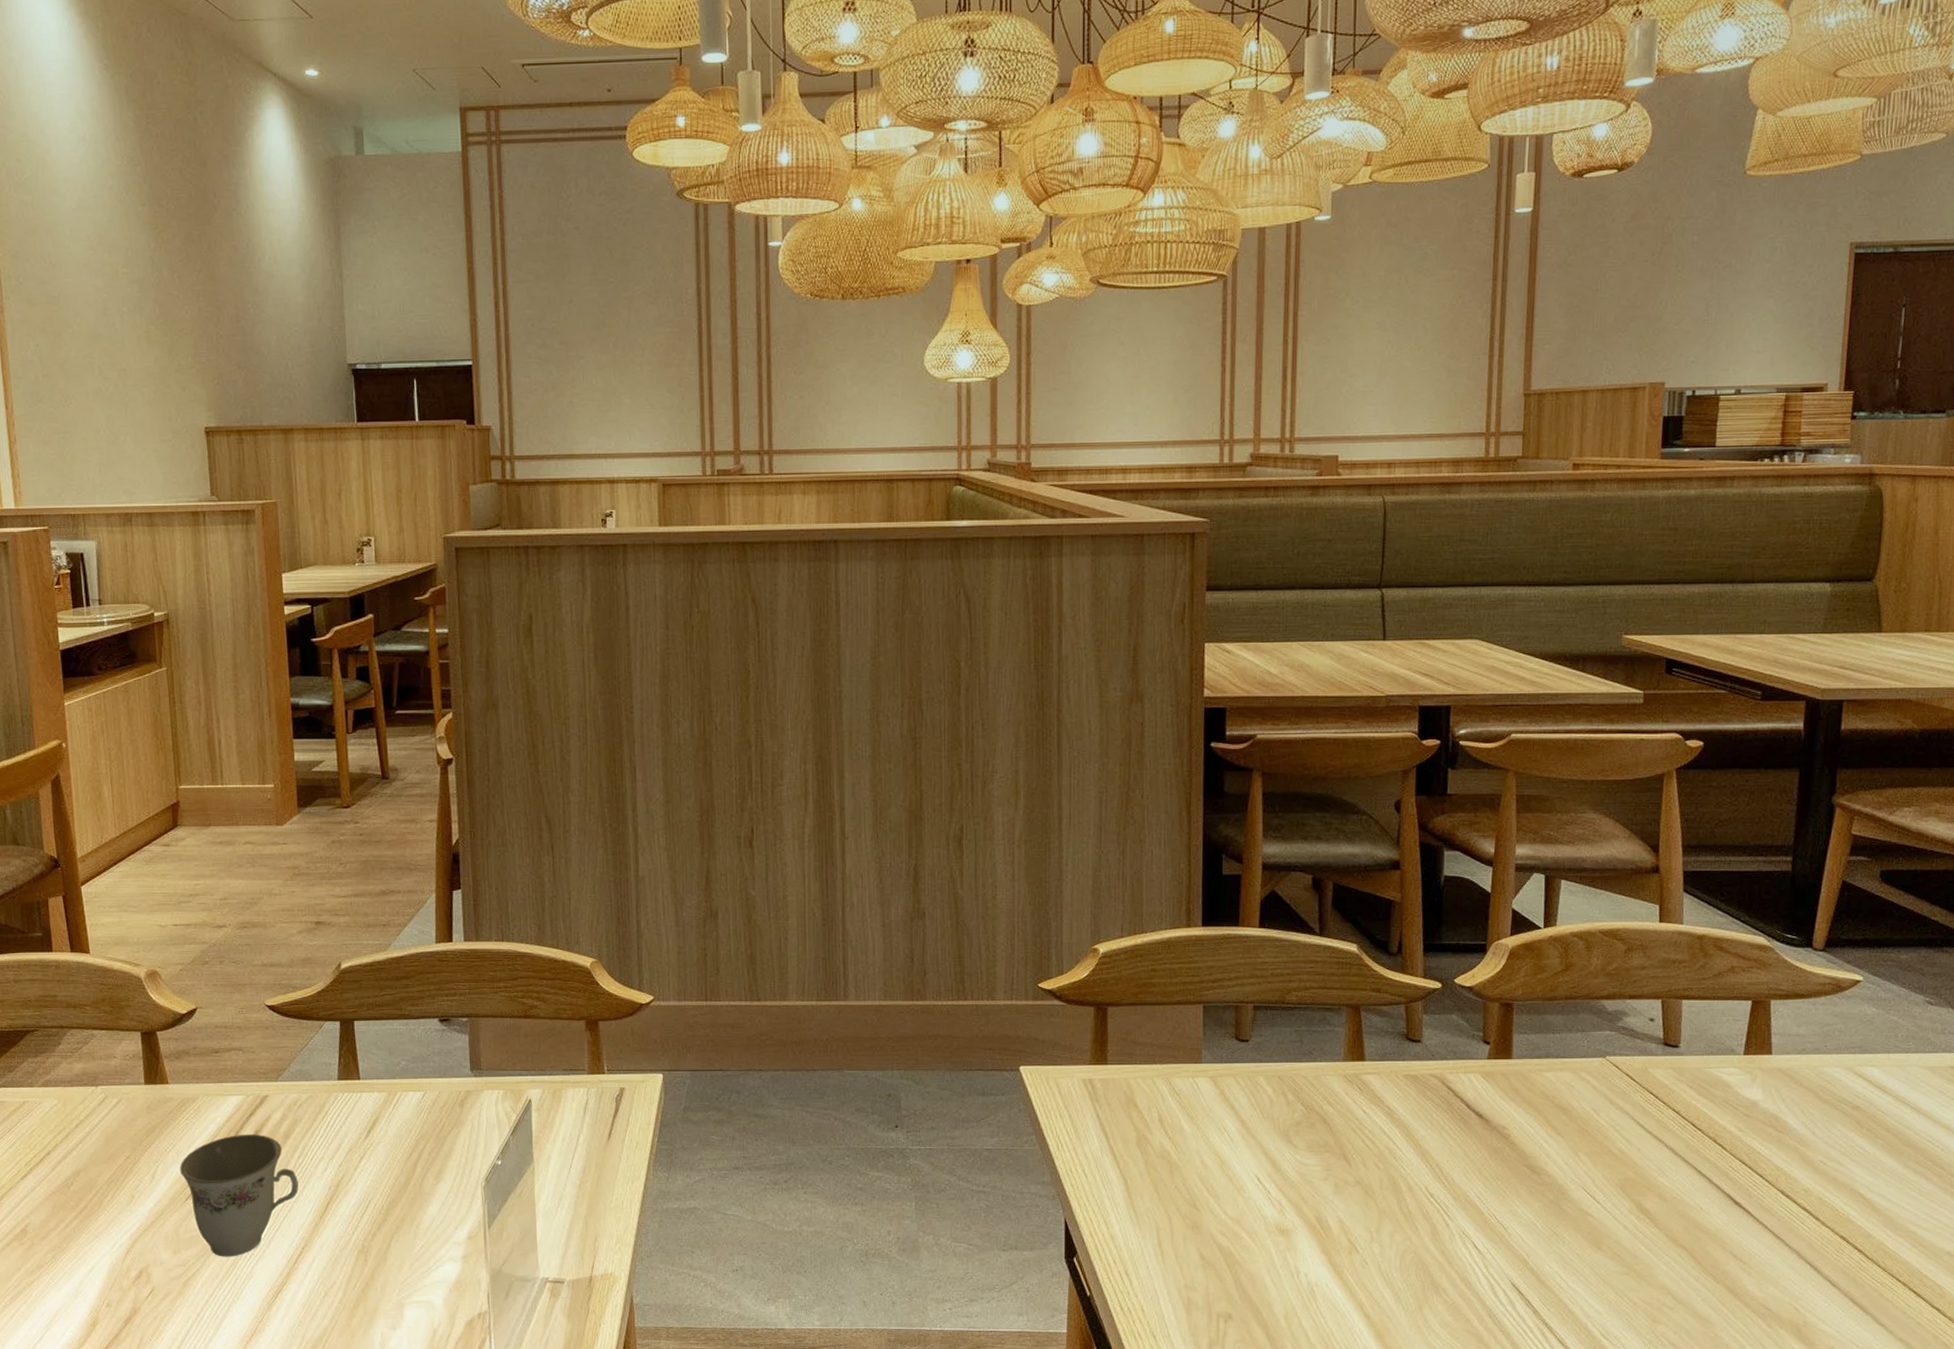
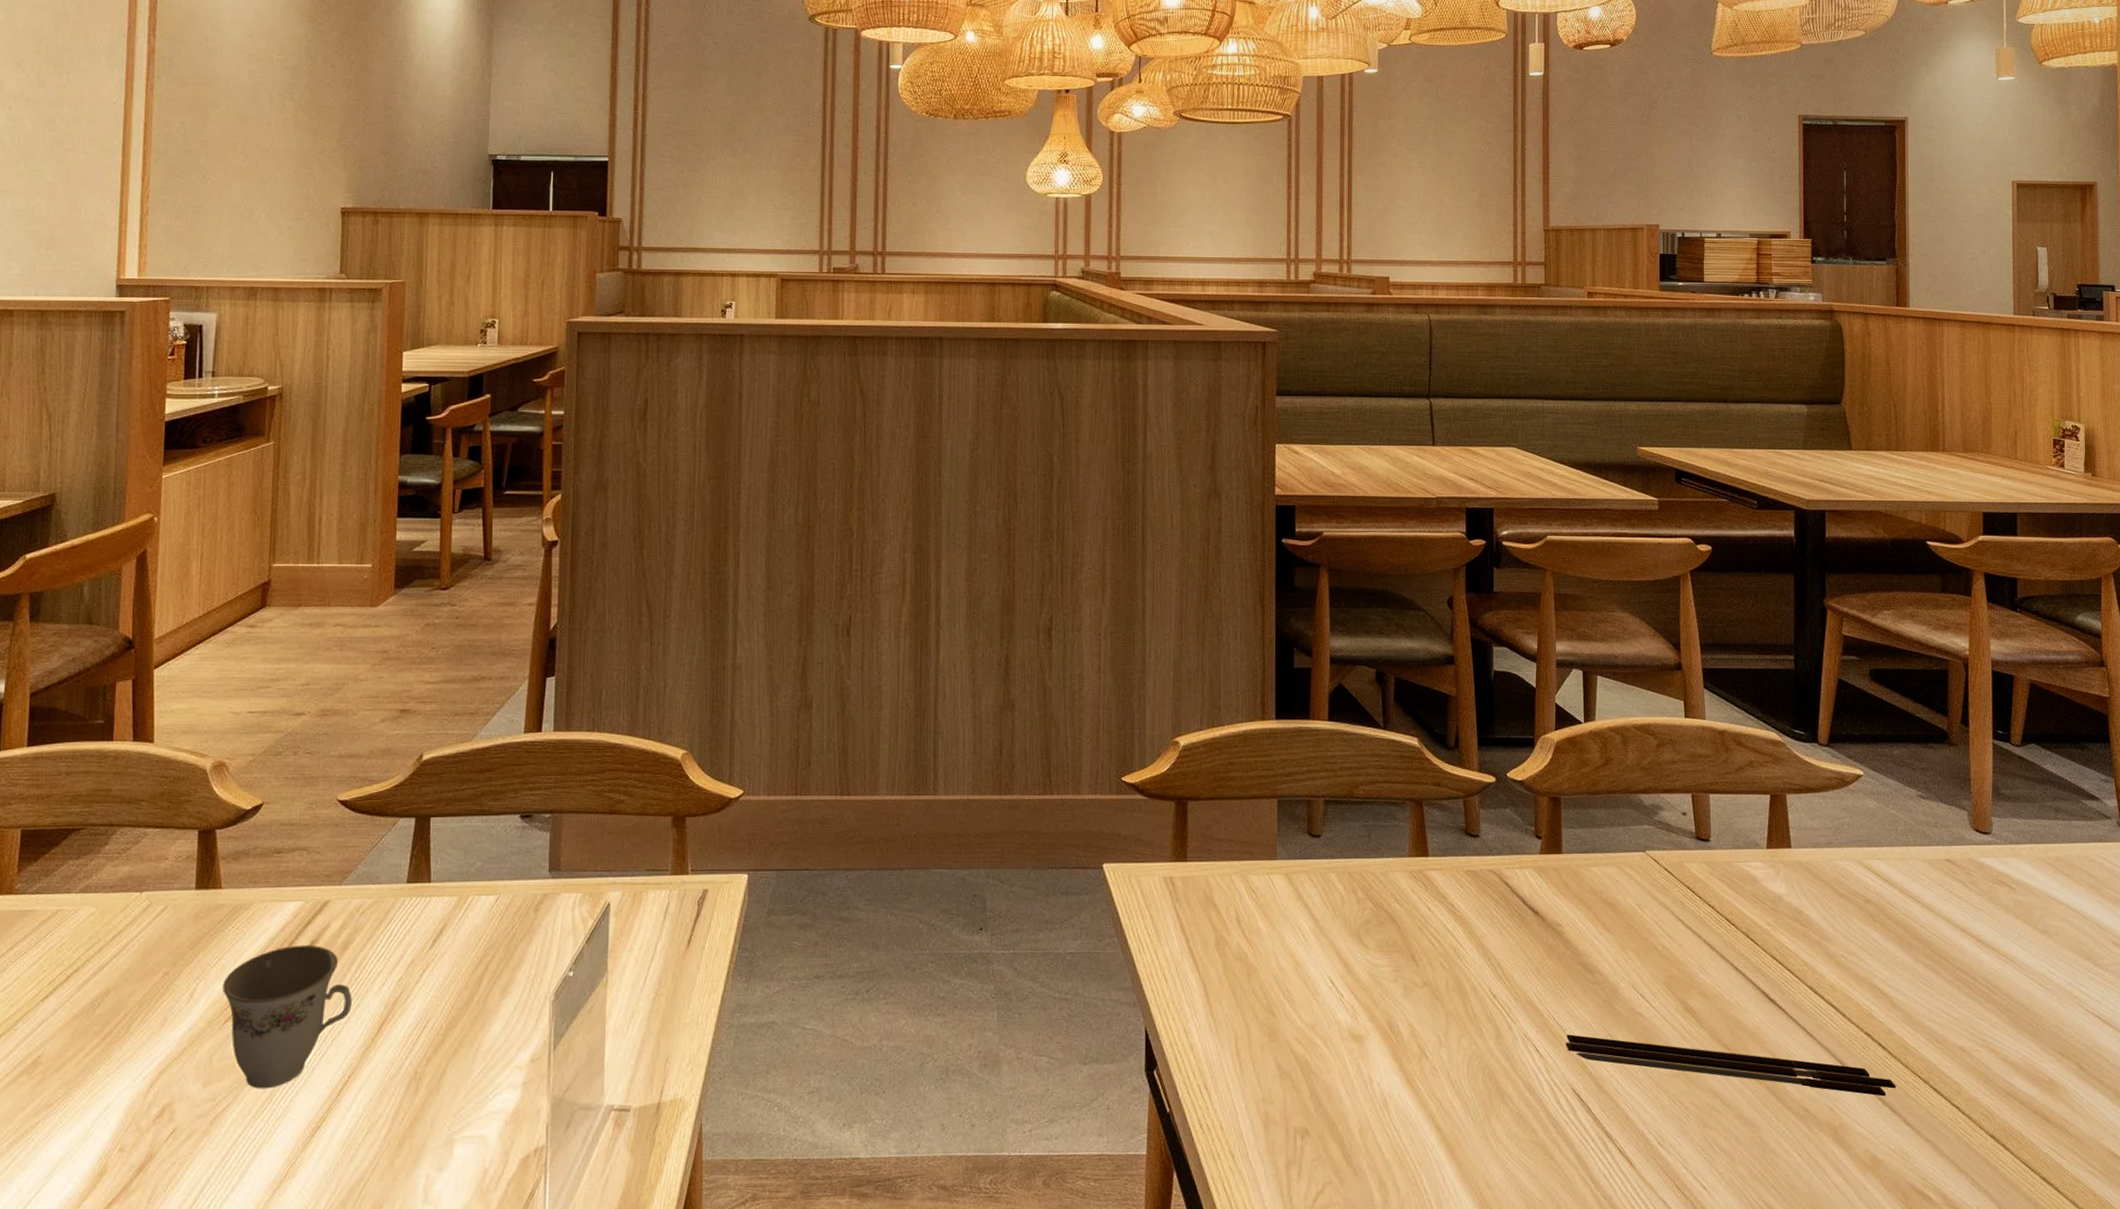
chopsticks: none [1506,1232,1871,1298] -> present [1565,1034,1896,1097]

